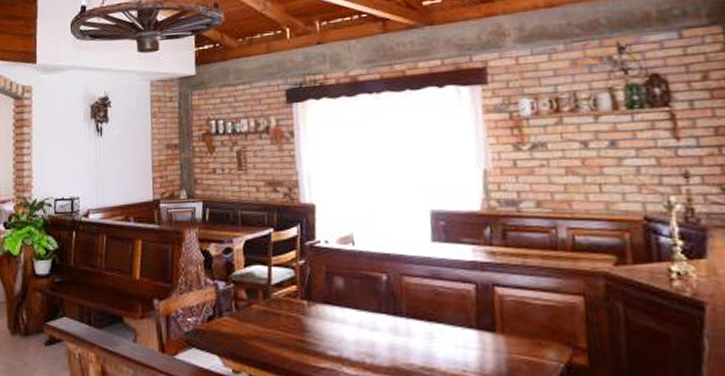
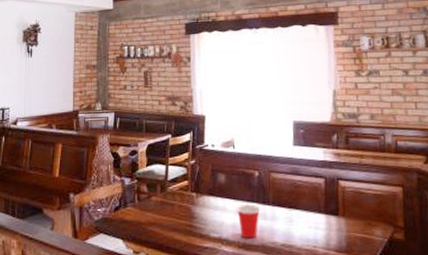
cup: none [358,316,392,359] -> present [235,204,261,239]

